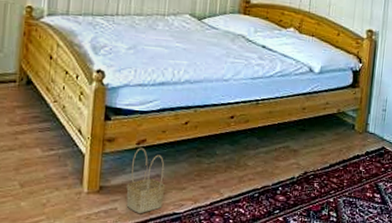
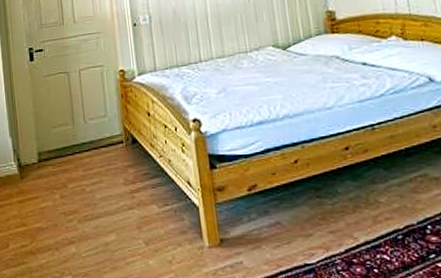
basket: present [126,147,166,213] -> none [247,194,291,266]

